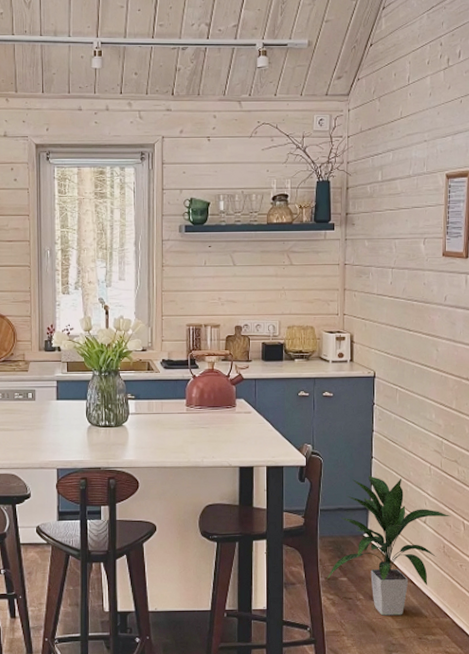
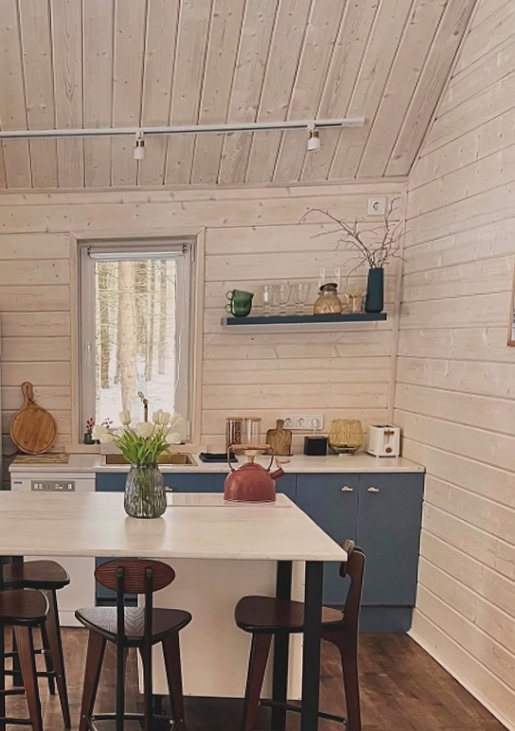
indoor plant: present [326,476,451,616] -> none [365,573,504,714]

